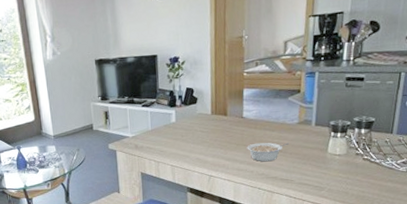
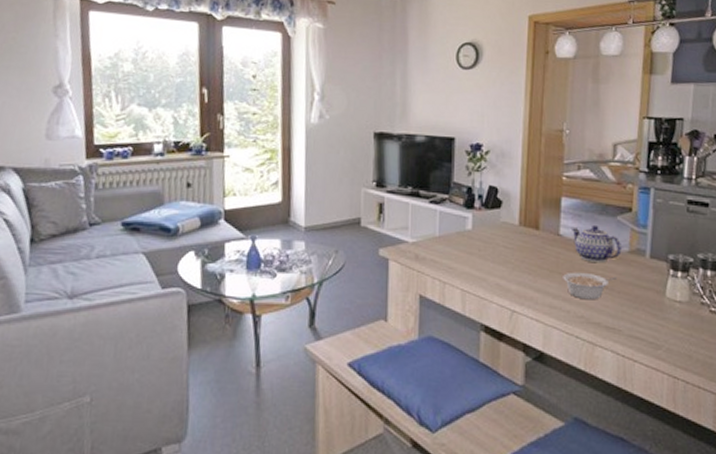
teapot: none [251,106,292,135] -> present [570,224,622,264]

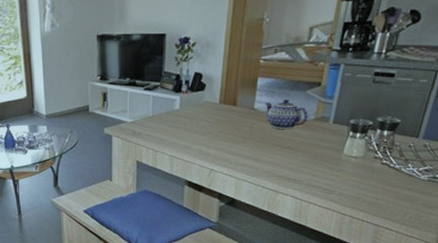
legume: present [563,272,617,300] -> none [254,137,301,159]

